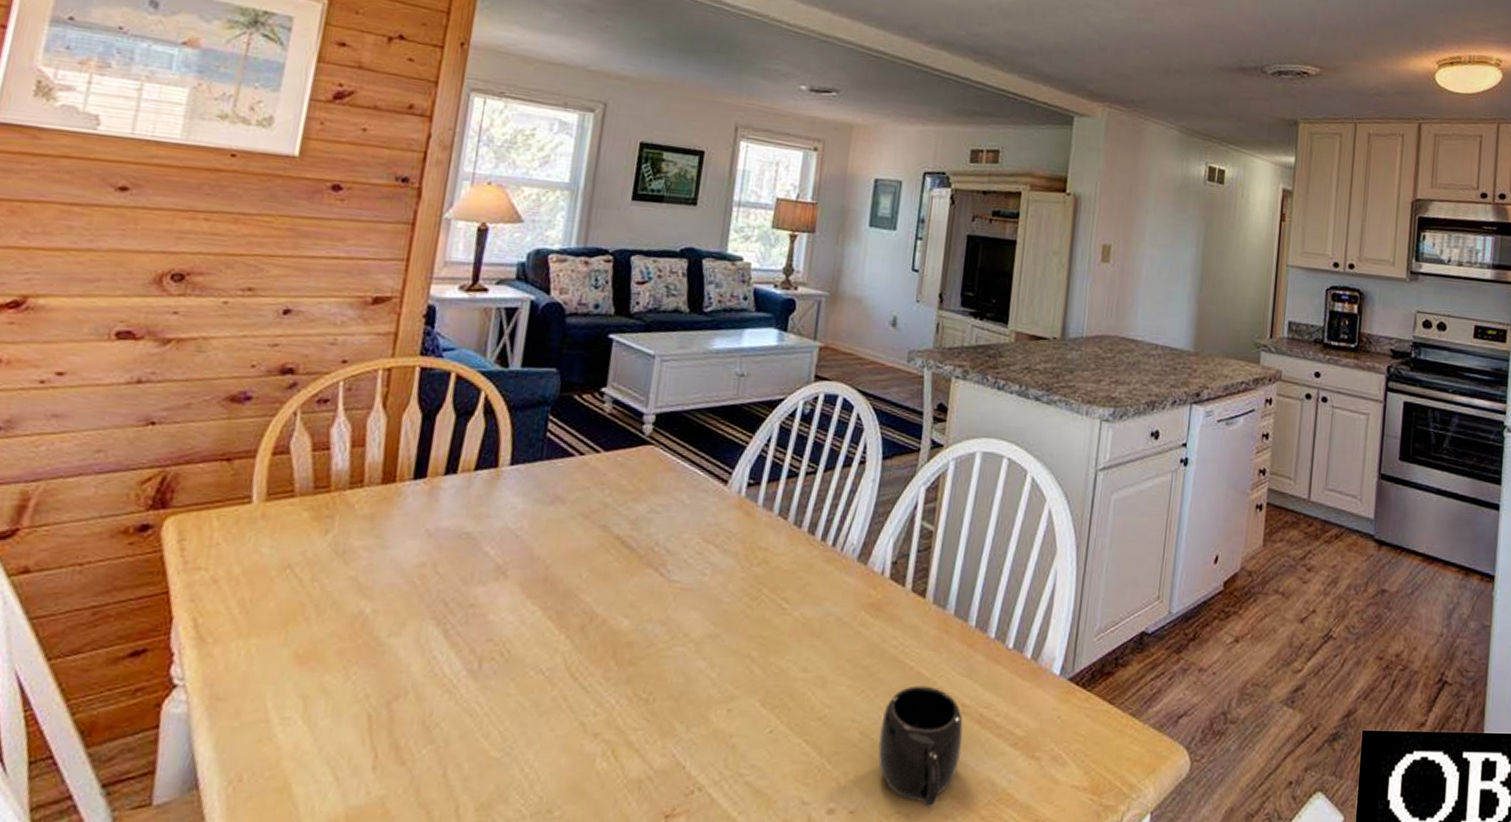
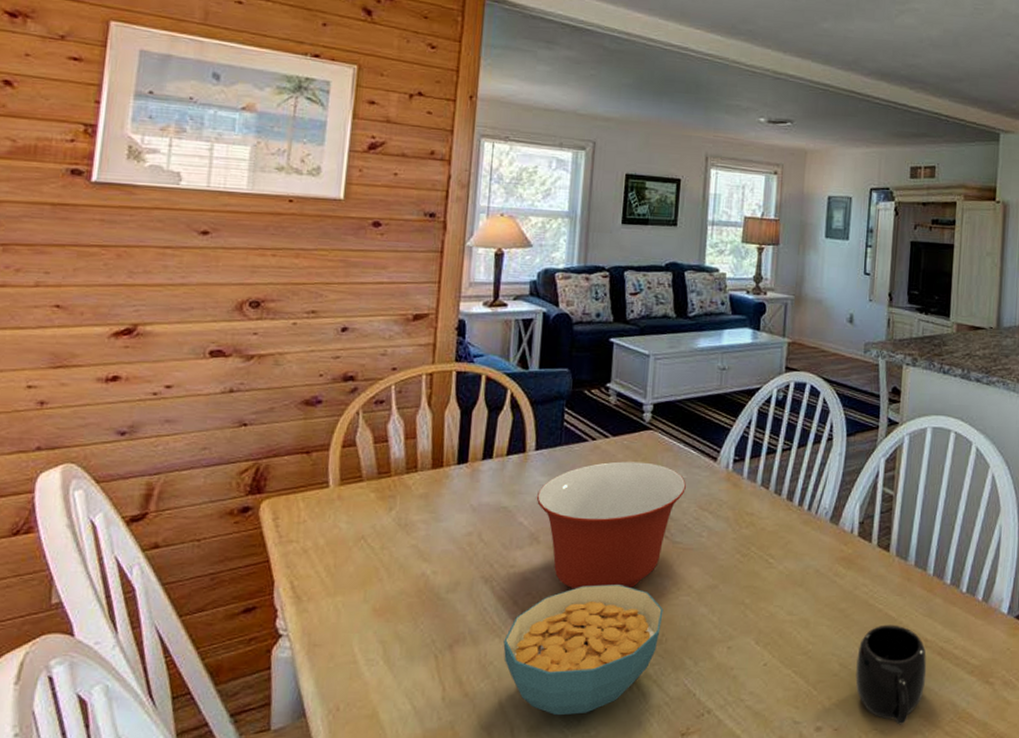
cereal bowl: none [453,630,653,792] -> present [503,584,663,716]
mixing bowl: none [507,481,689,636] -> present [536,461,686,589]

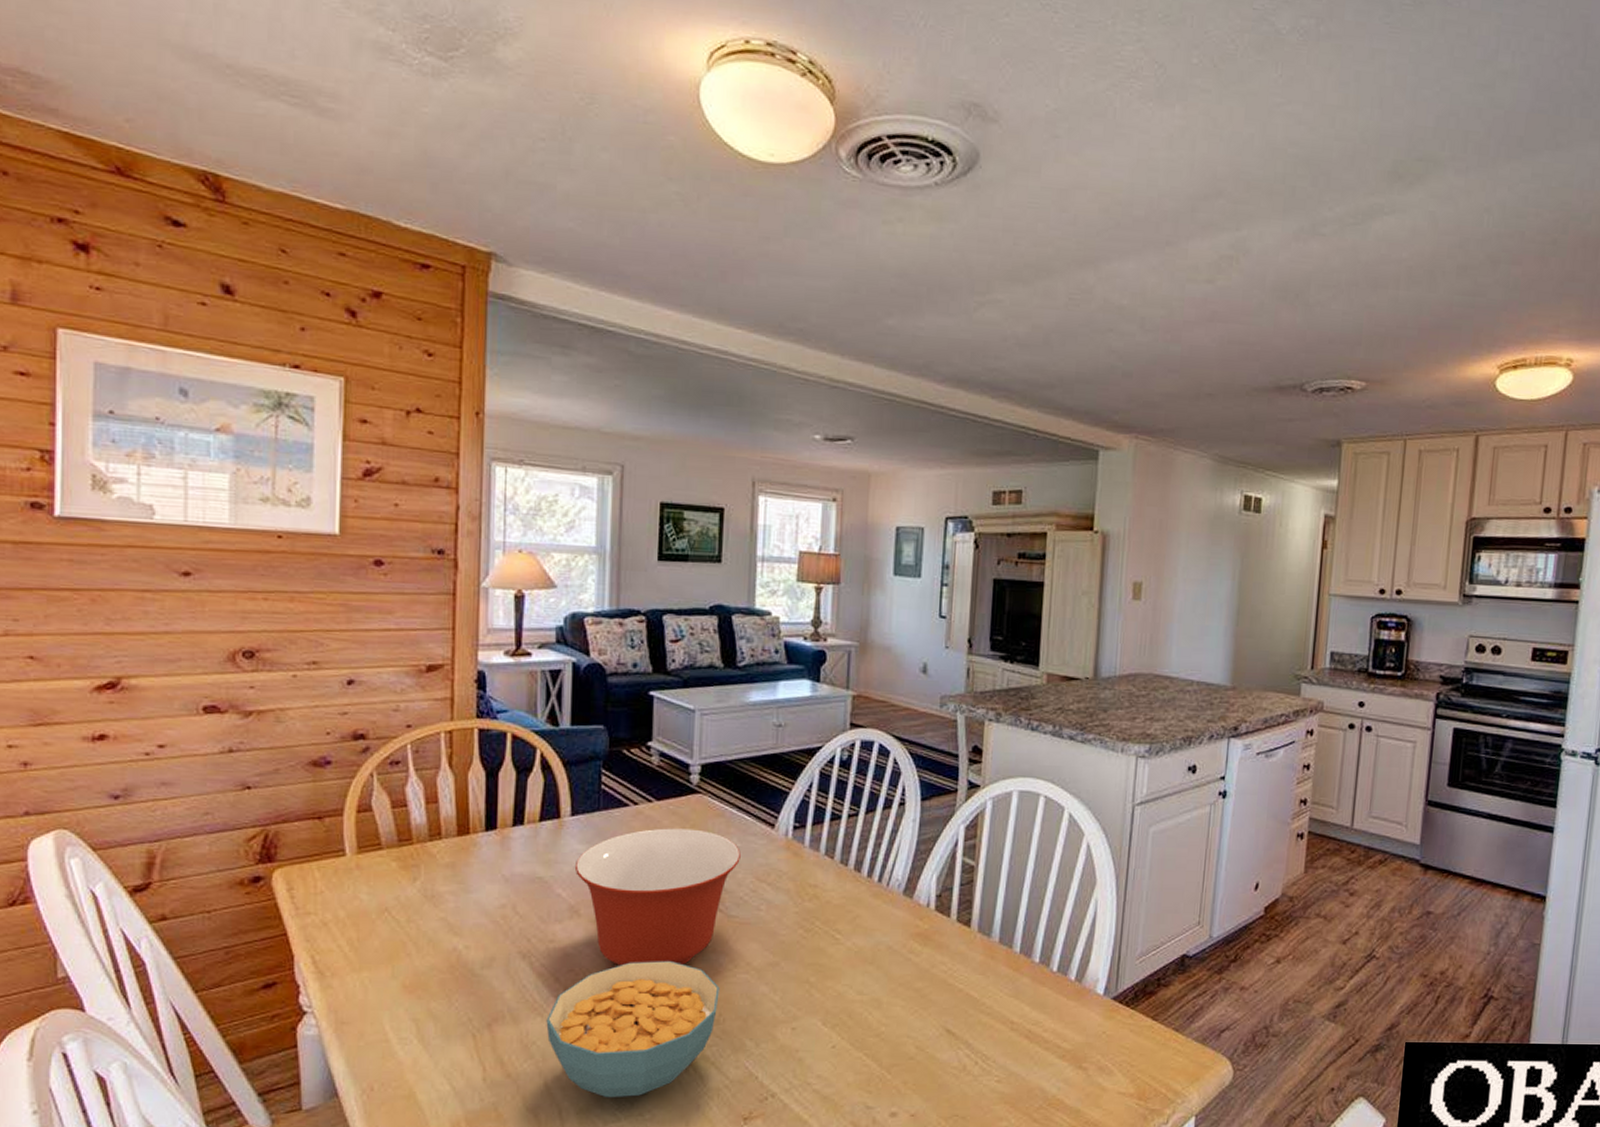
mug: present [855,624,927,725] -> none [934,1005,1013,1112]

